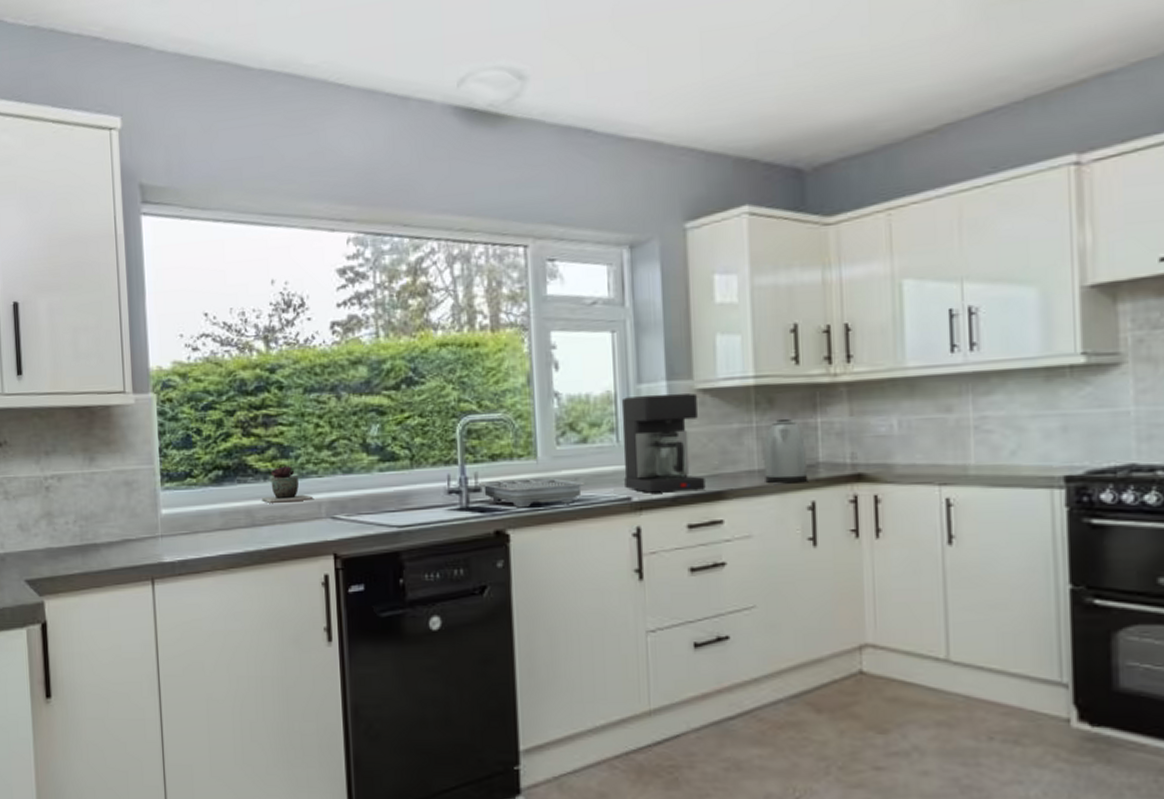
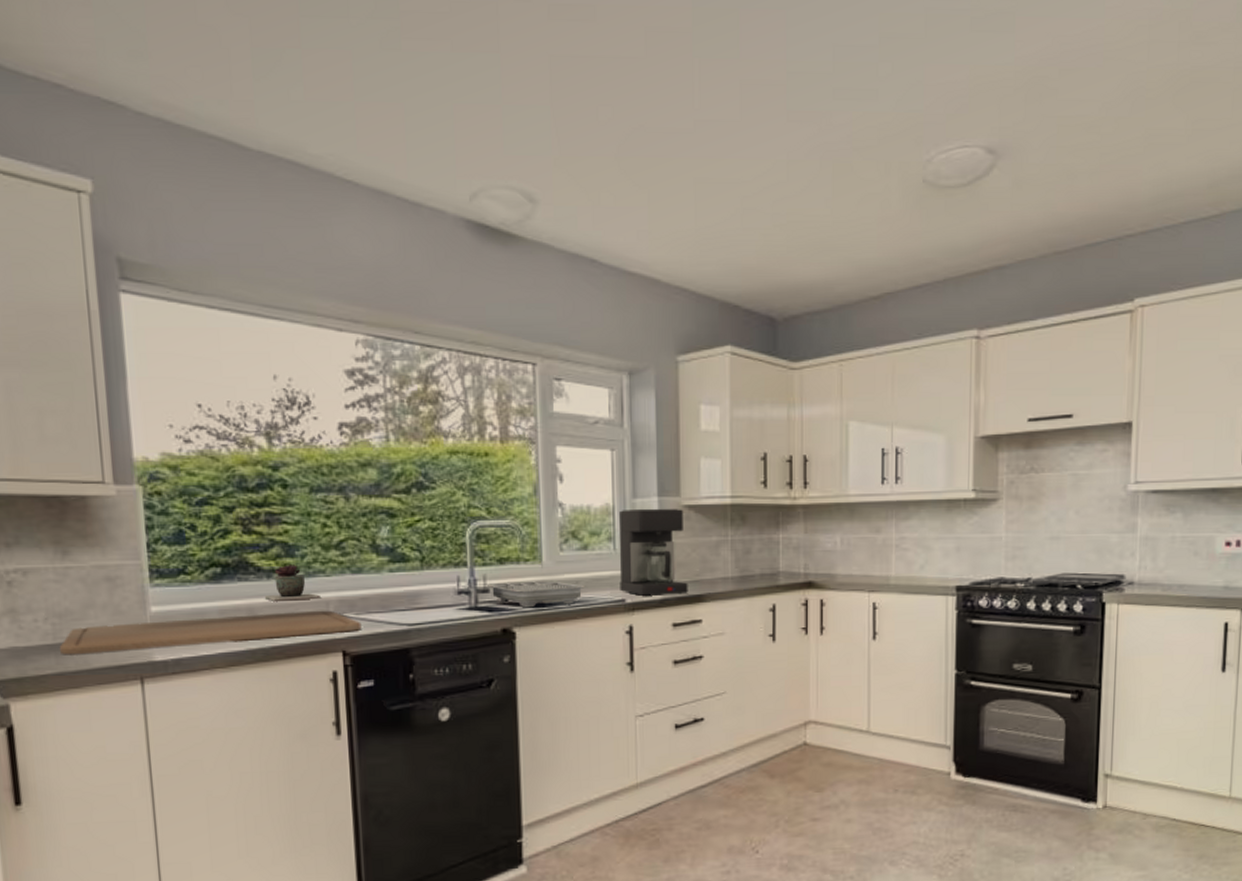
chopping board: none [85,511,353,556] -> present [59,610,362,655]
kettle: present [763,419,808,484] -> none [736,535,771,589]

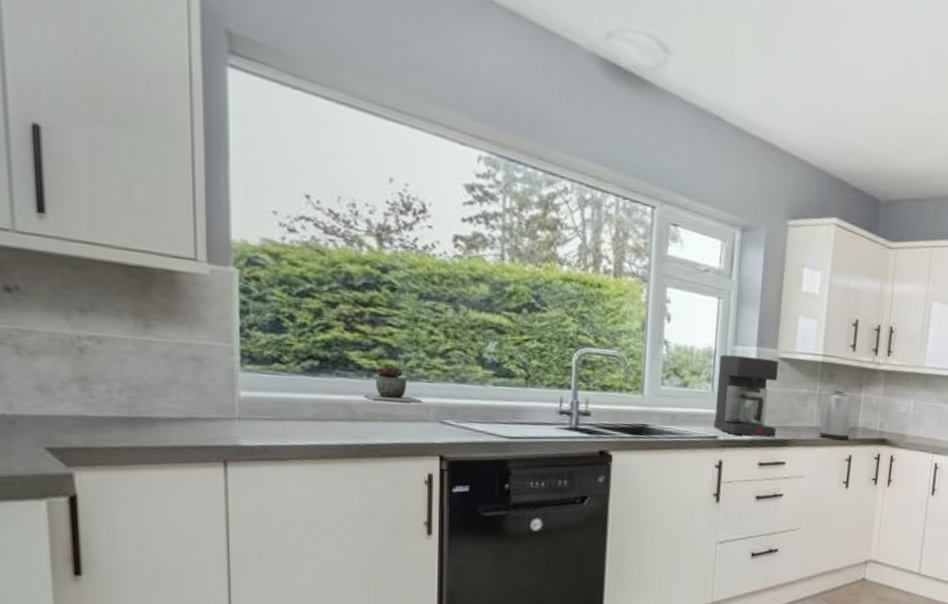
chopping board: present [59,610,362,655] -> none [134,403,461,438]
dish rack: present [487,581,585,608] -> none [589,407,681,435]
kettle: none [736,535,771,589] -> present [819,391,852,441]

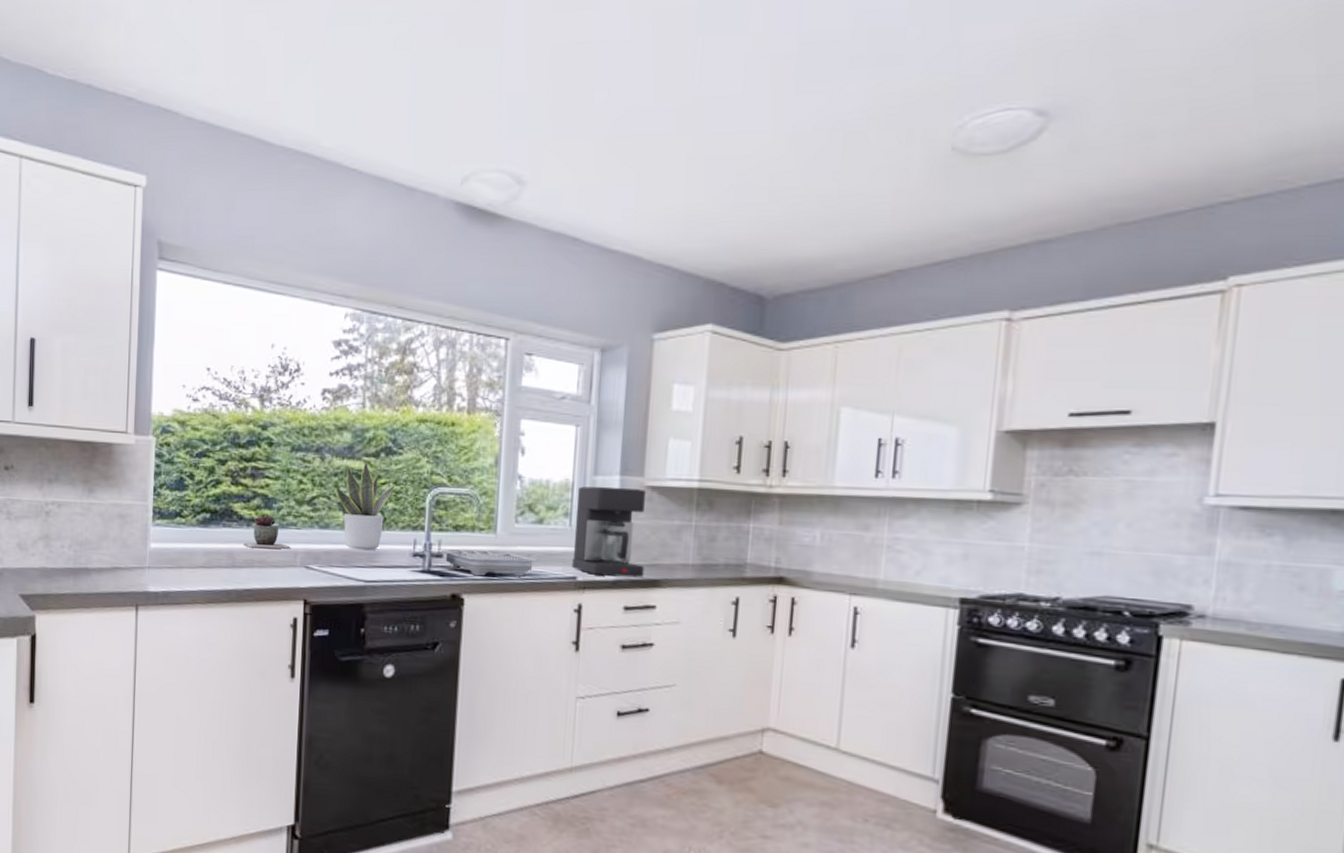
potted plant: none [473,315,541,407] -> present [335,460,397,551]
dish rack: none [589,407,681,435] -> present [442,548,536,577]
kettle: present [819,391,852,441] -> none [697,521,738,580]

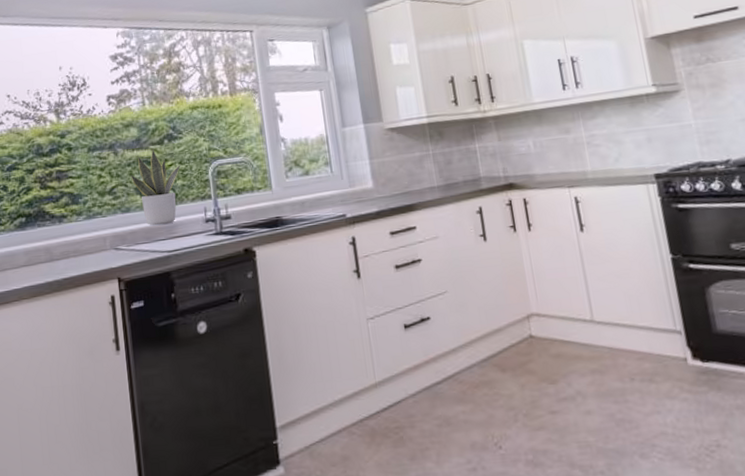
succulent plant: present [244,515,290,550] -> none [58,210,99,242]
dish rack: present [442,548,536,577] -> none [229,203,310,230]
coffee maker: present [572,486,646,578] -> none [332,132,401,210]

